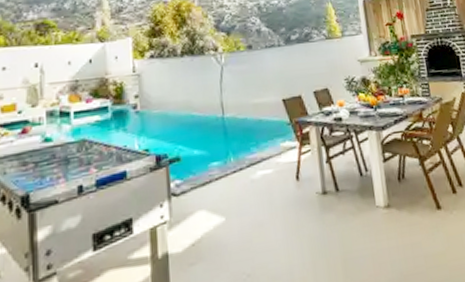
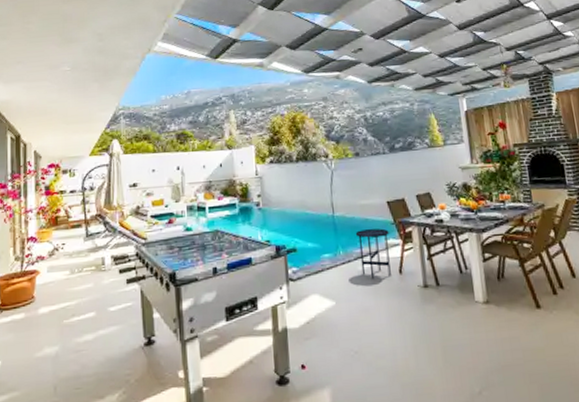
side table: none [247,130,287,188] -> present [355,228,391,279]

